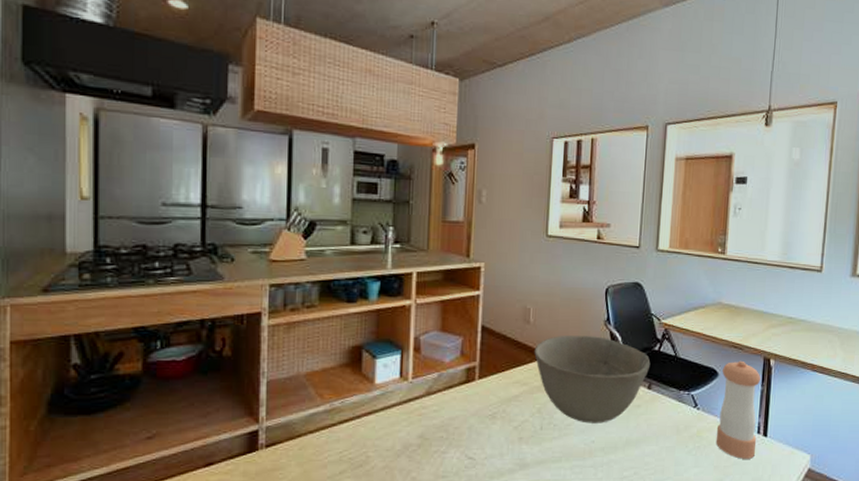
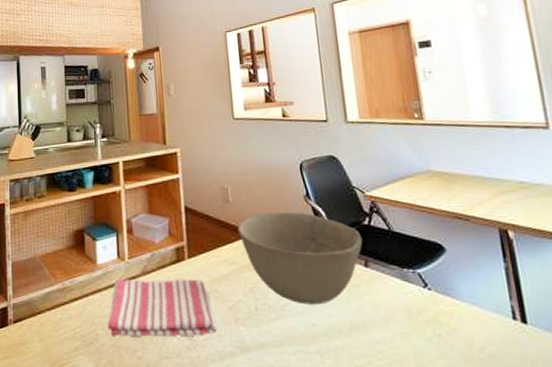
dish towel: none [380,398,500,458] -> present [107,278,217,337]
pepper shaker: present [715,360,761,459] -> none [448,233,517,351]

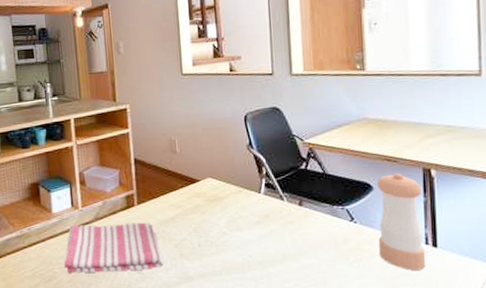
bowl: present [237,212,363,305] -> none [184,160,299,240]
pepper shaker: none [448,233,517,351] -> present [376,173,426,270]

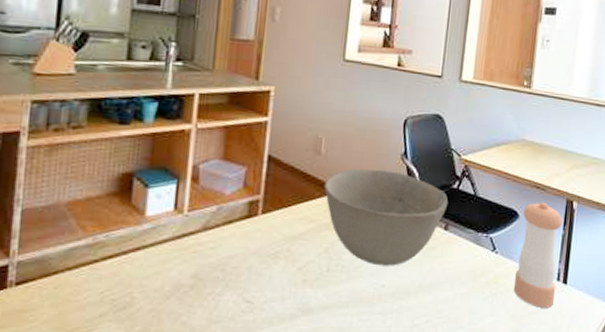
dish towel: present [64,222,164,273] -> none [148,233,282,300]
bowl: none [184,160,299,240] -> present [324,169,449,266]

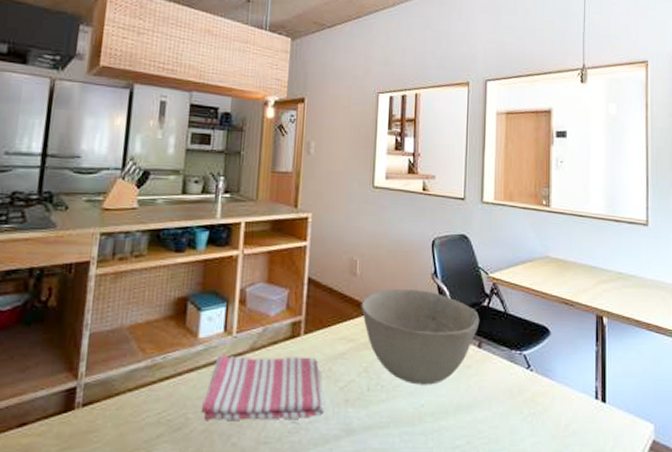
dish towel: none [148,233,282,300] -> present [201,354,325,420]
pepper shaker: present [513,202,563,308] -> none [552,318,595,428]

